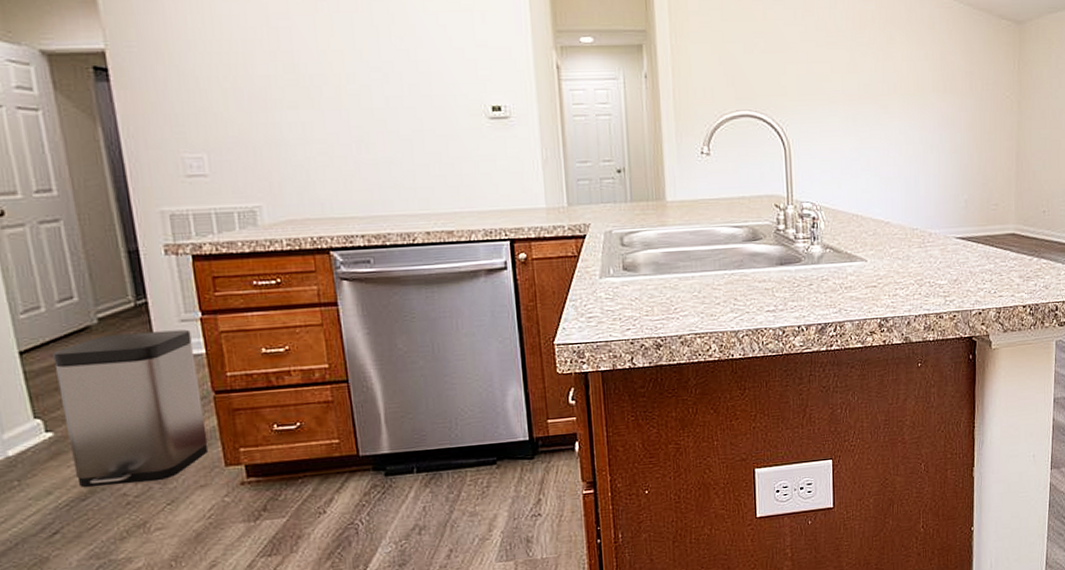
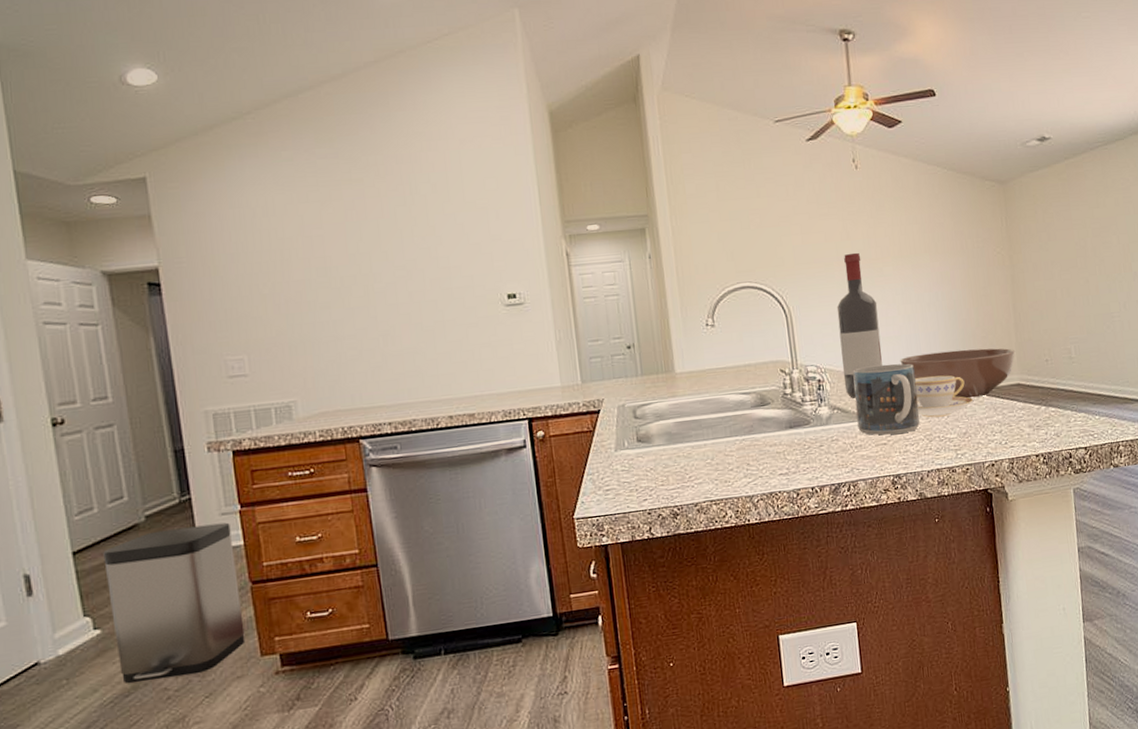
wine bottle: none [837,86,880,240] -> present [836,252,883,400]
mug: none [848,205,912,278] -> present [853,363,921,435]
bowl: none [897,195,1014,246] -> present [900,348,1016,399]
teacup: none [910,220,966,263] -> present [914,375,973,418]

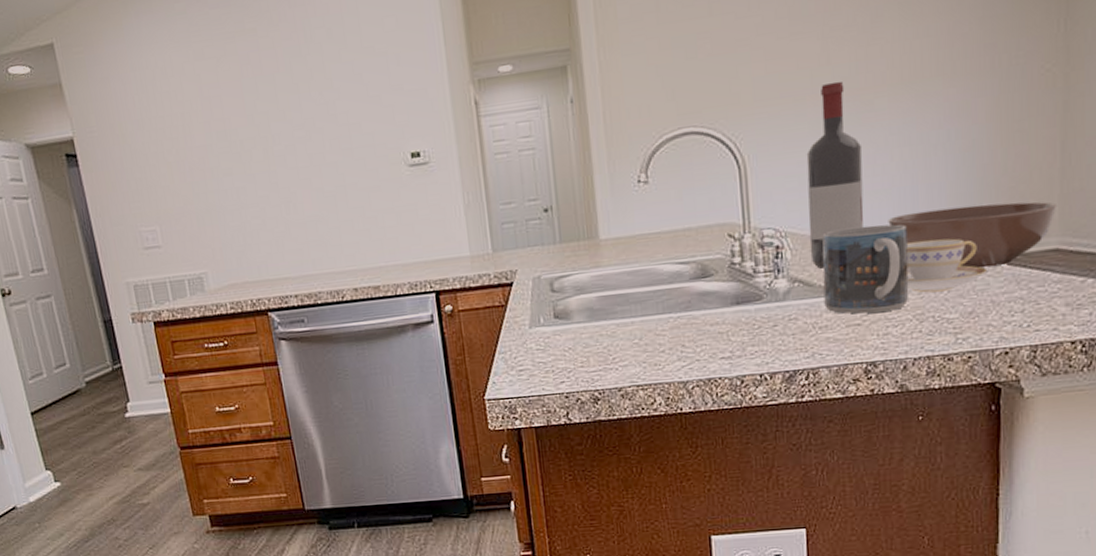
pedal bin: present [103,522,245,683] -> none [55,390,178,530]

